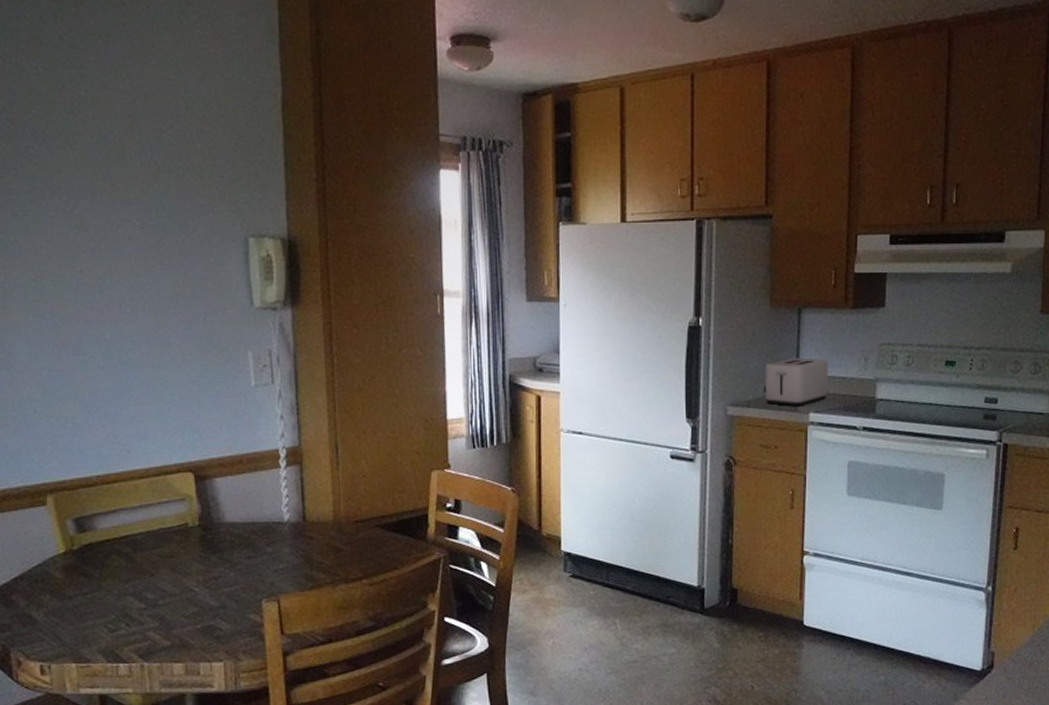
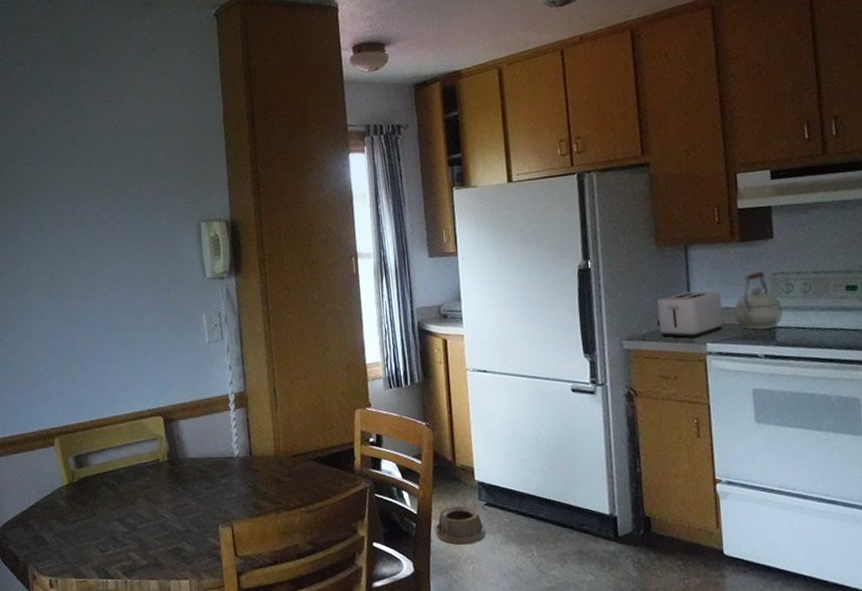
pet bowl: none [515,578,569,619] -> present [435,506,486,545]
kettle: none [840,340,883,401] -> present [734,271,782,330]

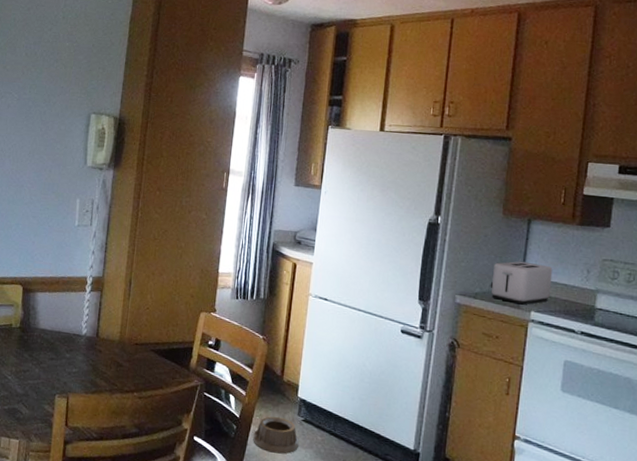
kettle: present [734,271,782,330] -> none [561,255,604,309]

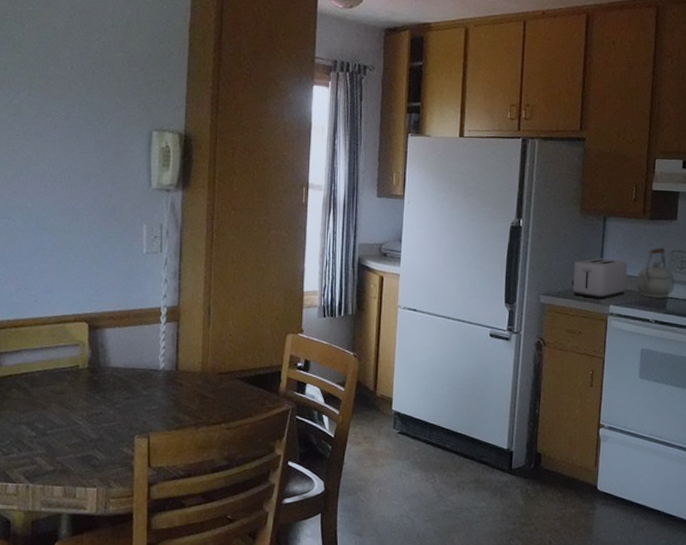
pet bowl: present [253,416,299,454] -> none [349,433,396,468]
kettle: none [561,255,604,309] -> present [636,247,674,298]

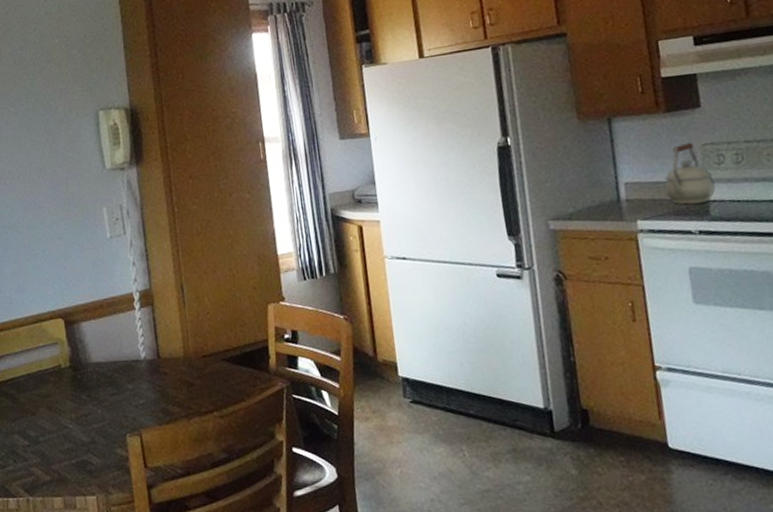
toaster: present [571,258,628,300] -> none [582,165,654,216]

